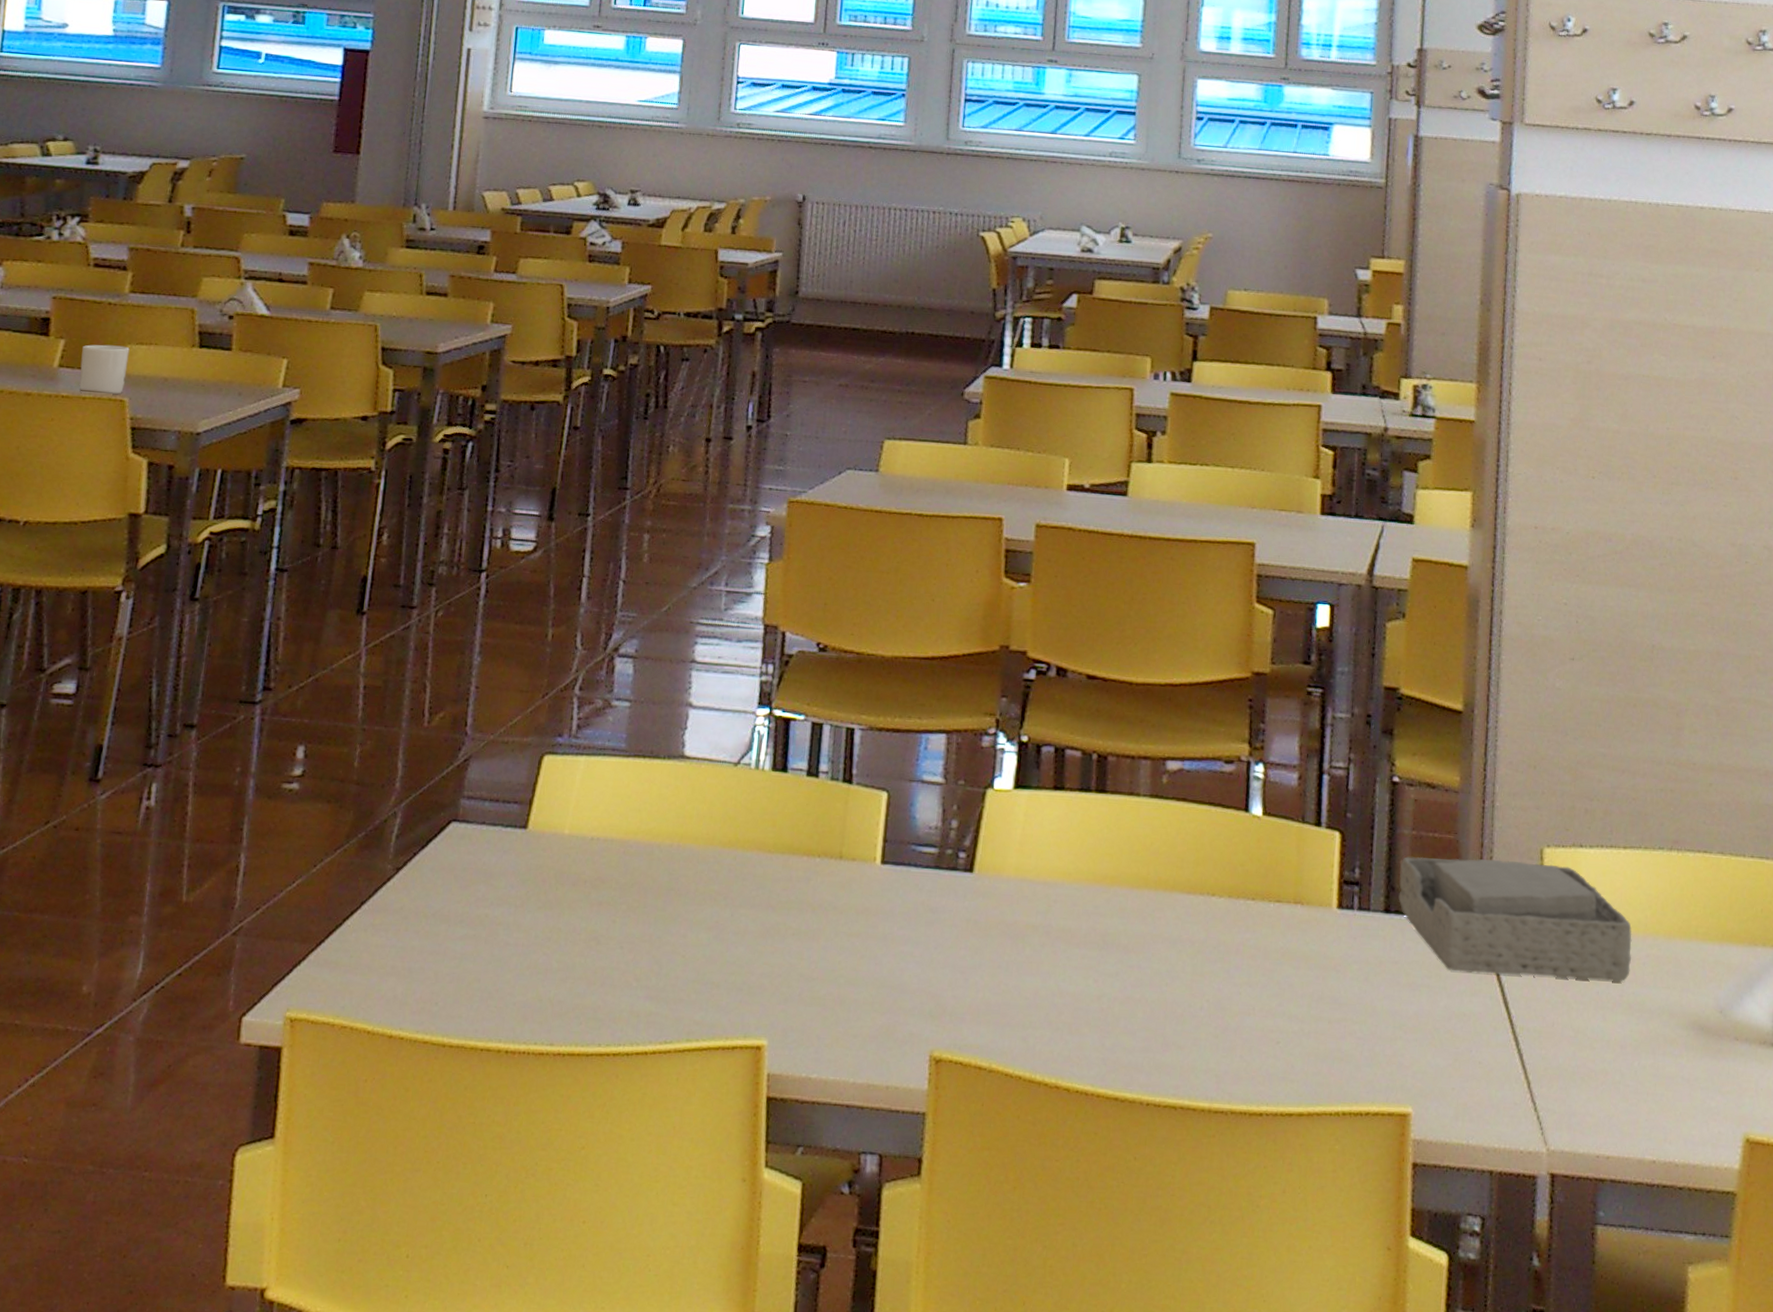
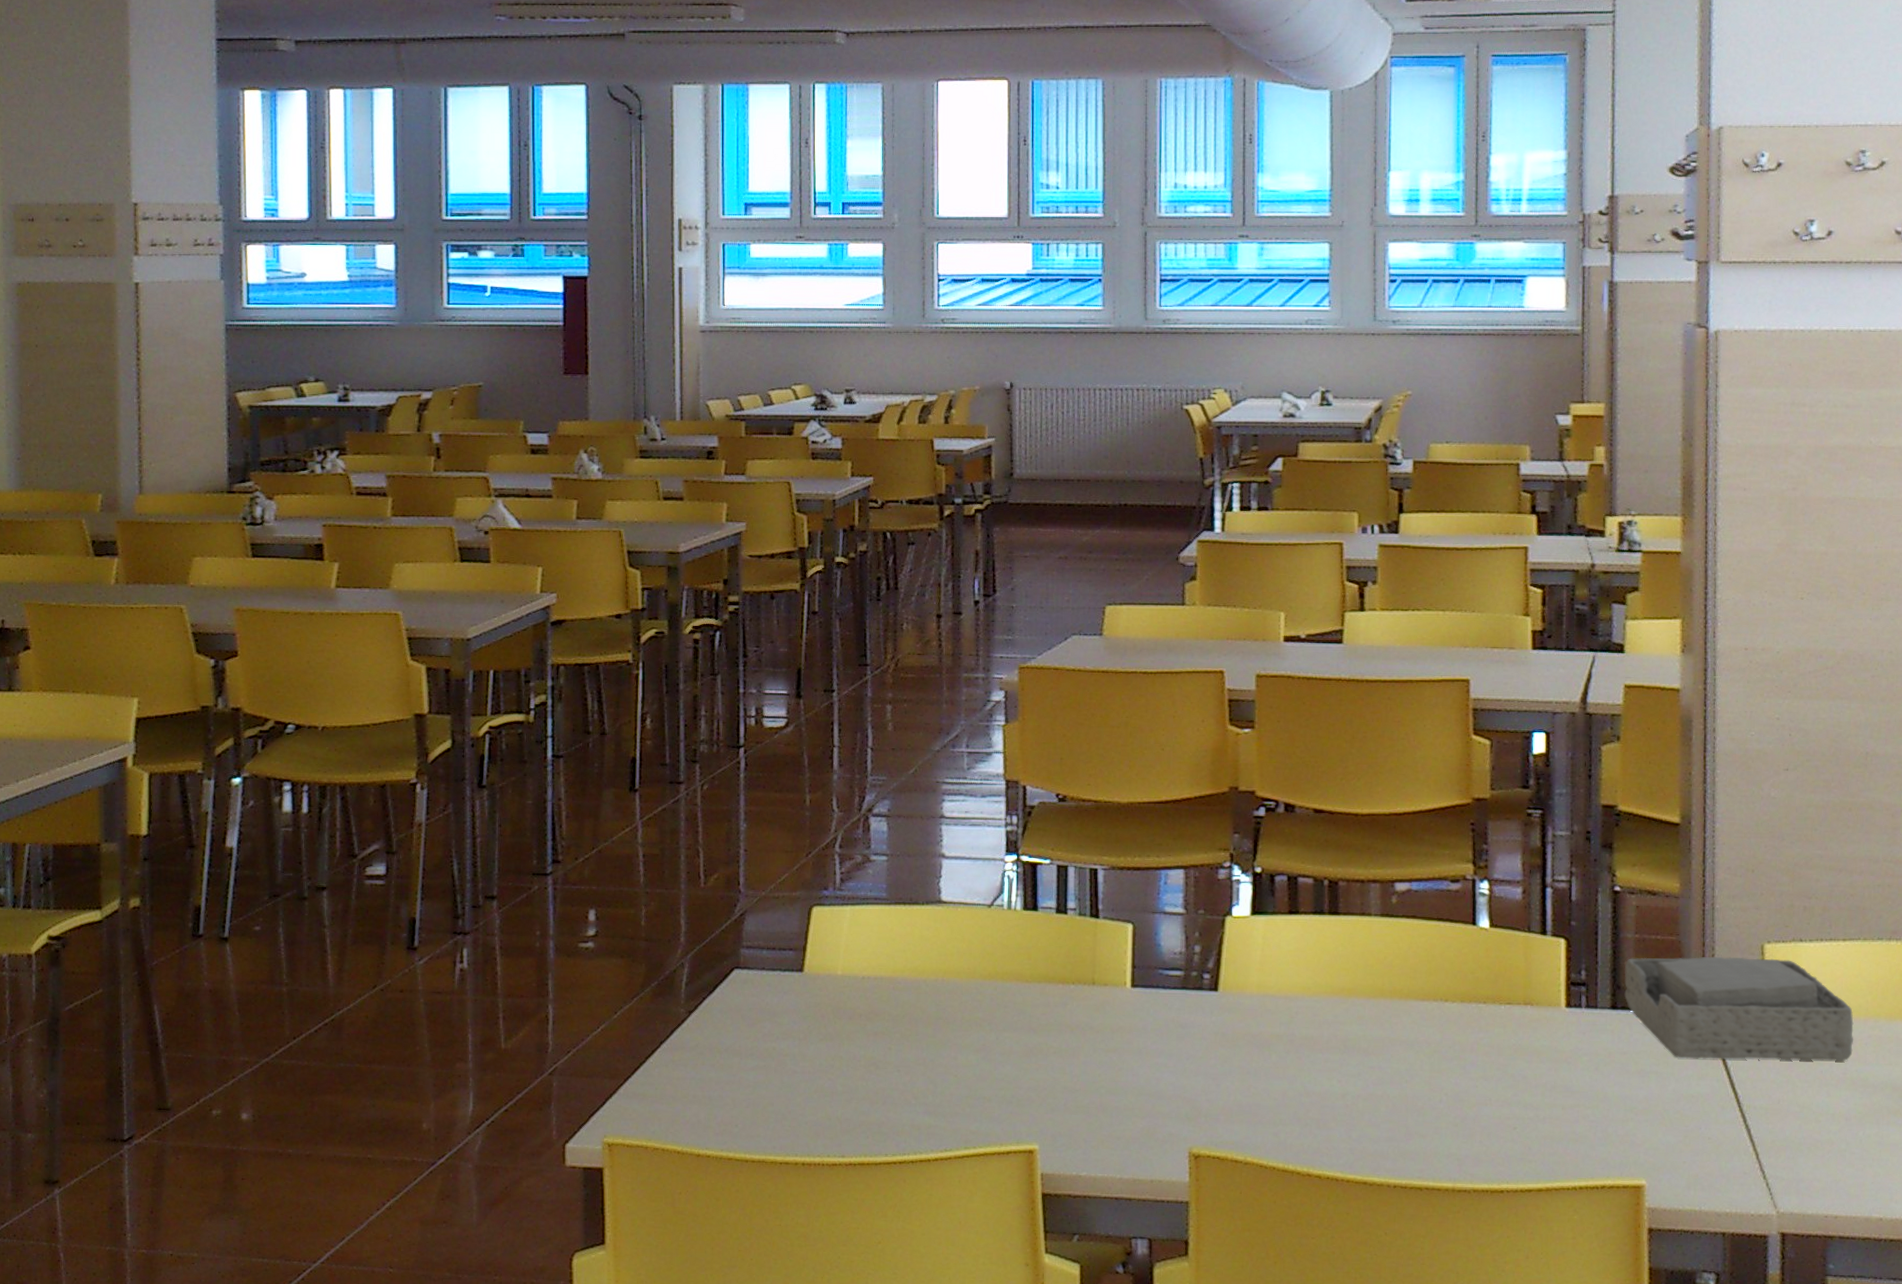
mug: present [79,344,130,396] -> none [355,565,398,611]

